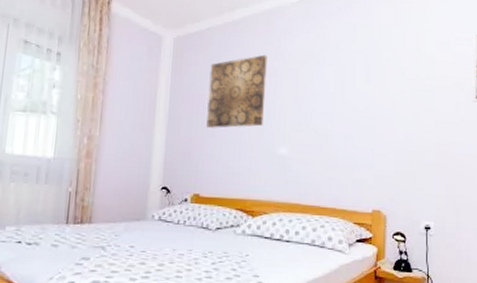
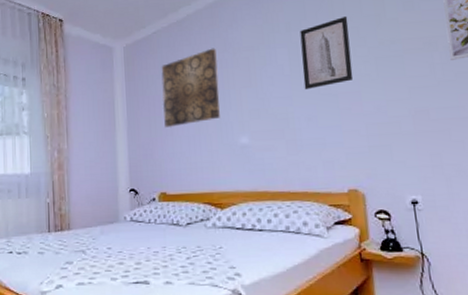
wall art: none [345,45,392,111] -> present [300,15,354,90]

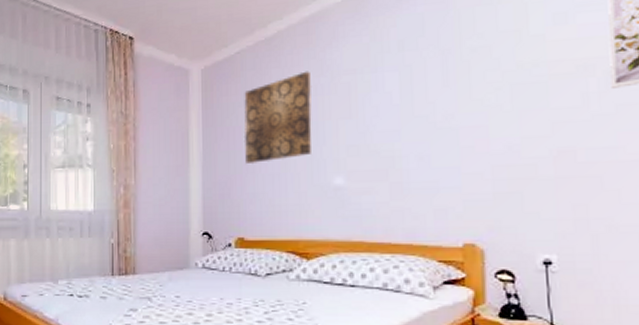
wall art: present [300,15,354,90] -> none [415,31,480,123]

